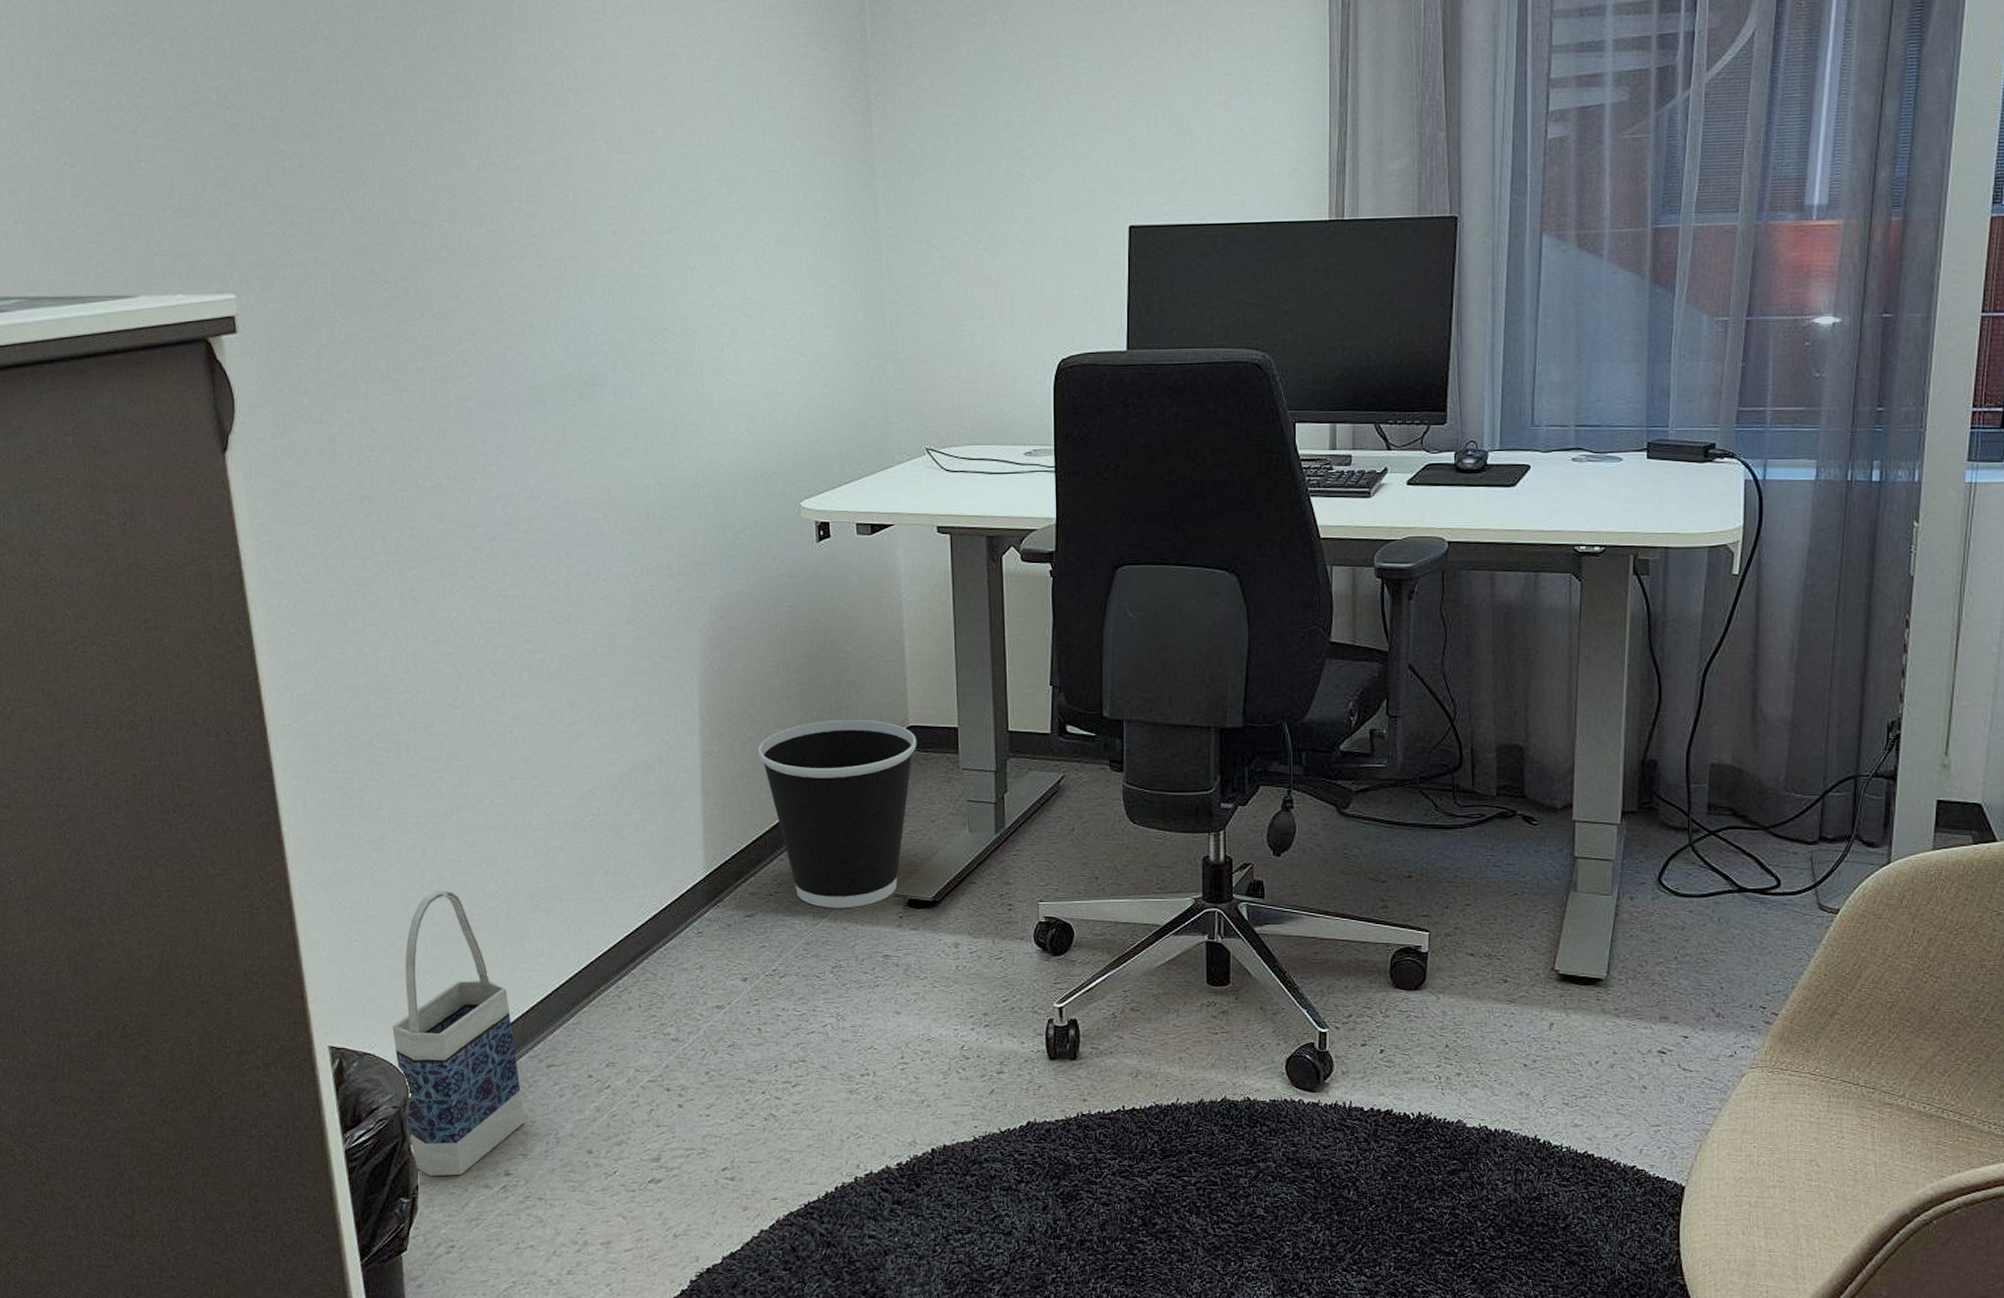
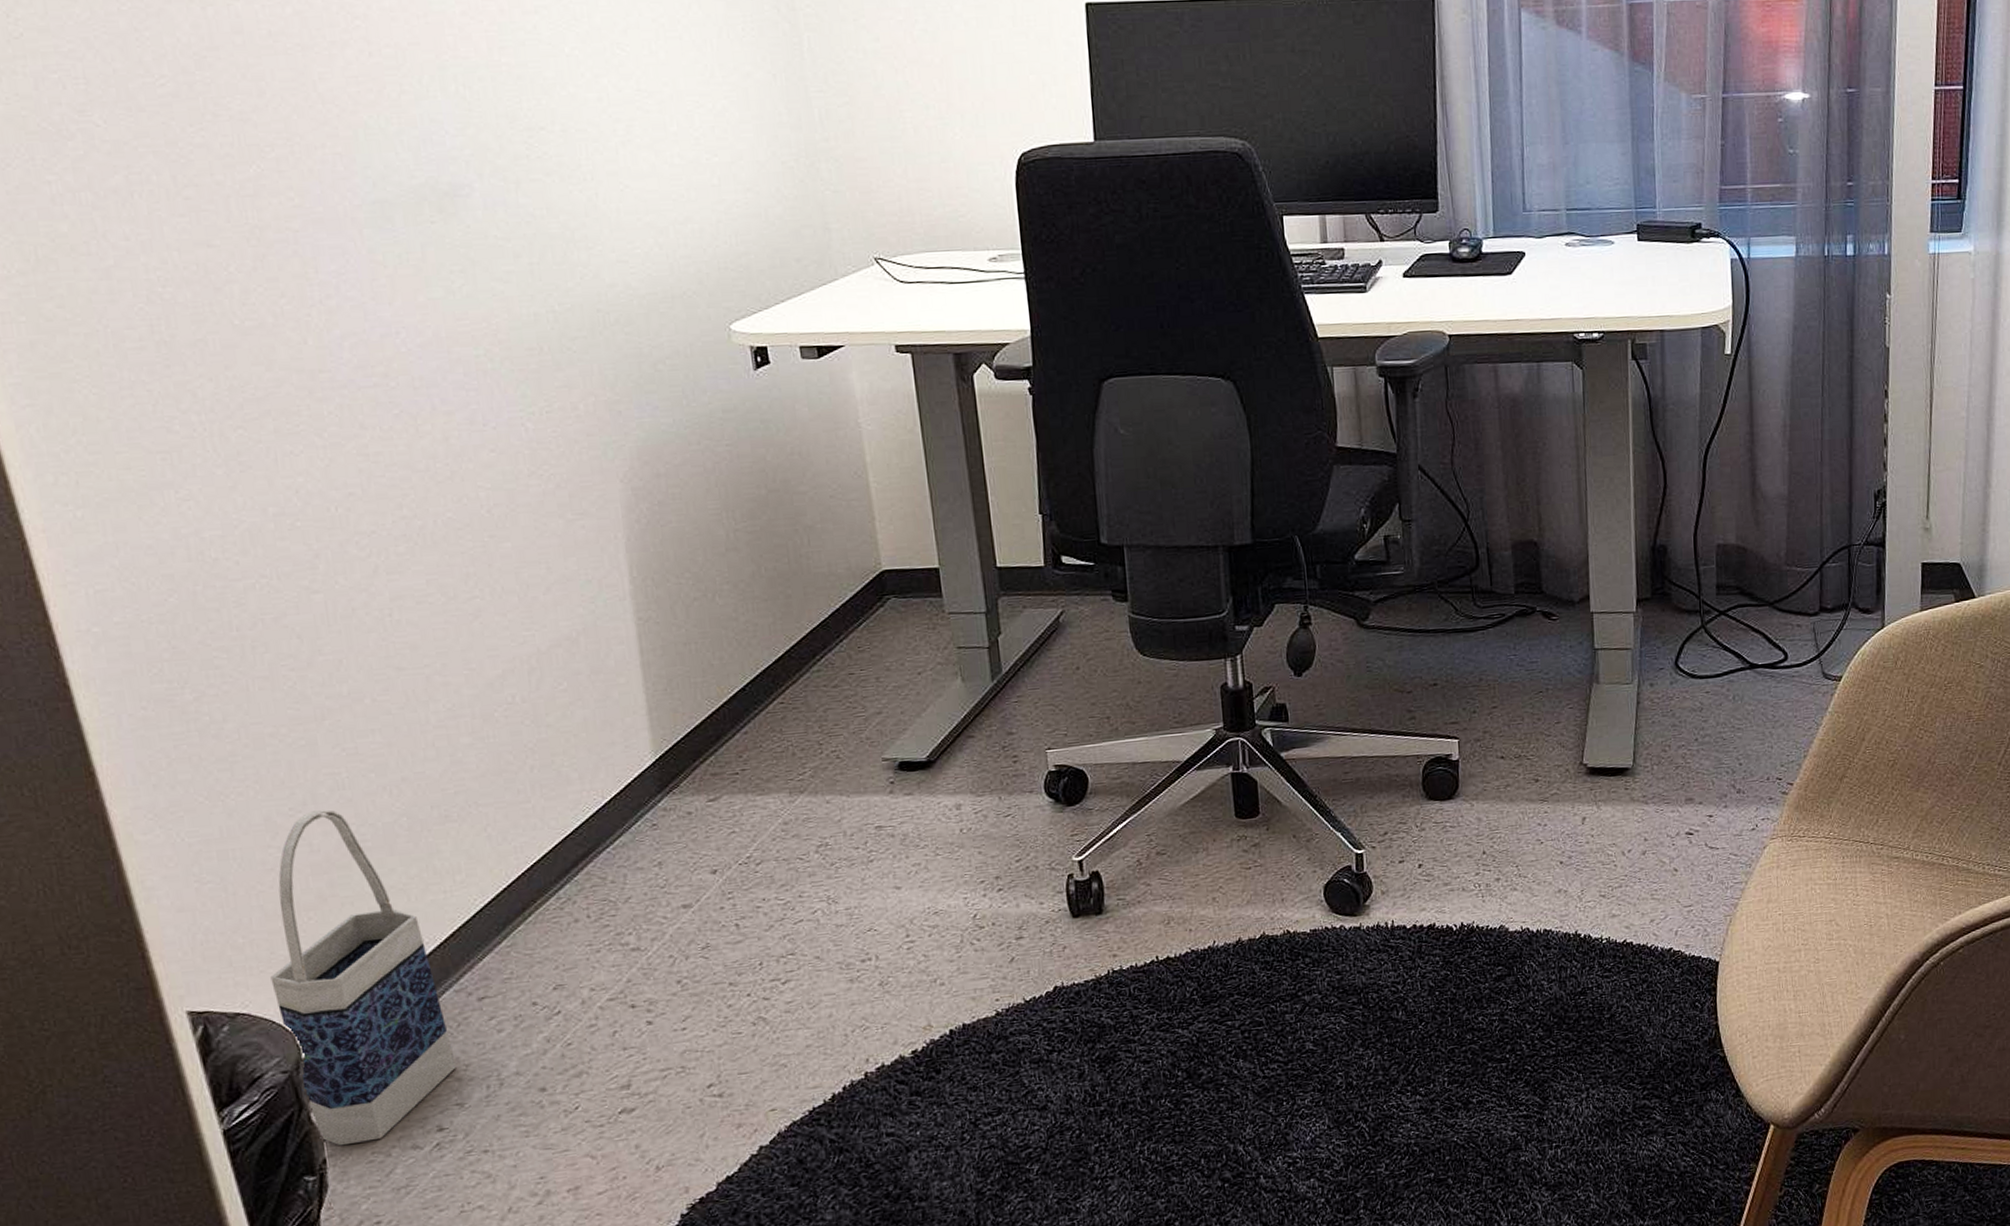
wastebasket: present [759,719,917,908] -> none [705,567,894,782]

